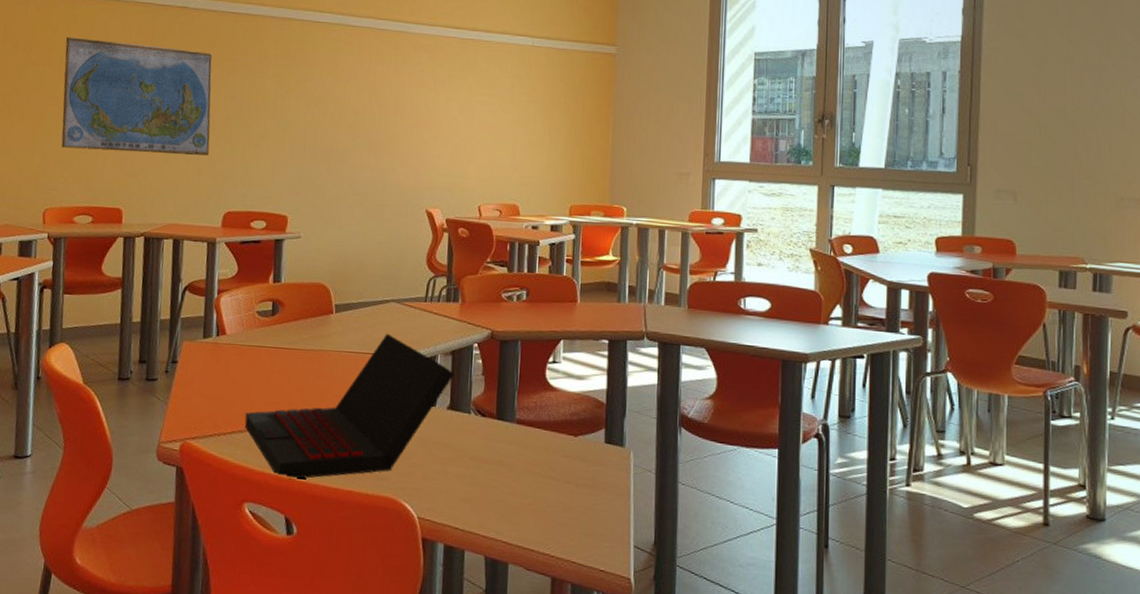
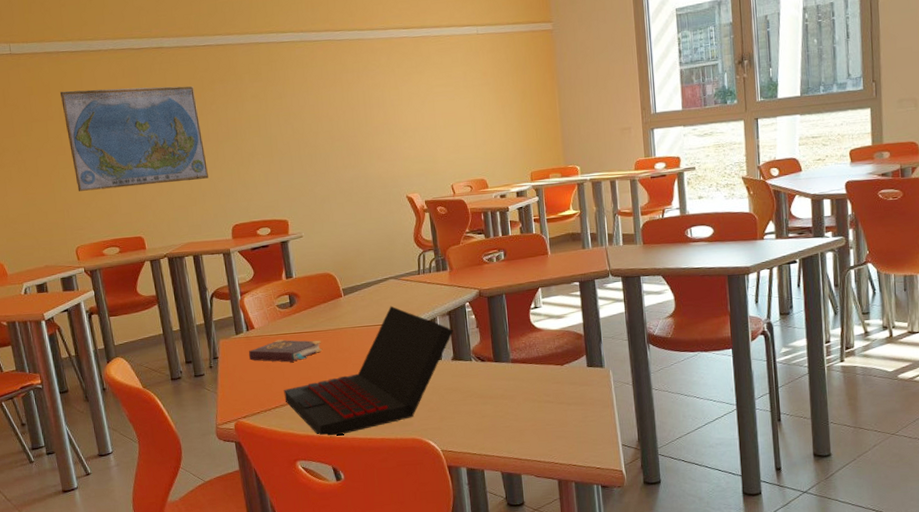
book: none [212,352,300,381] -> present [248,339,323,362]

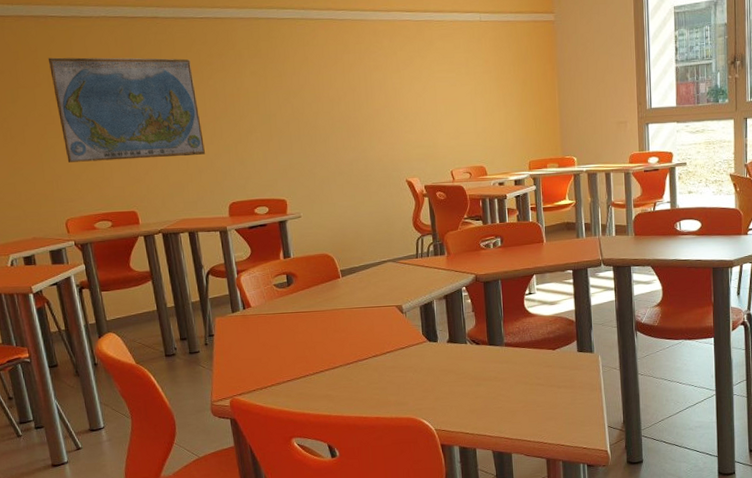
book: present [248,339,323,362] -> none [244,318,320,341]
laptop: present [284,306,453,437] -> none [280,288,449,416]

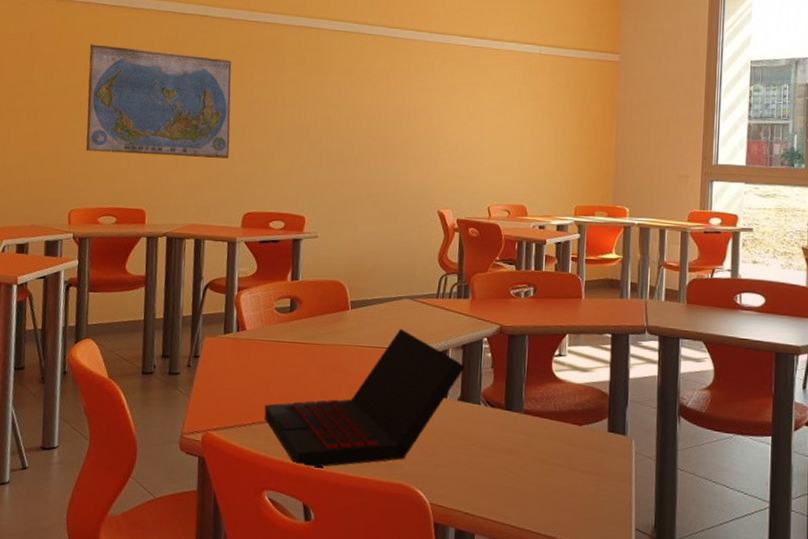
laptop: none [280,288,449,416] -> present [264,328,465,469]

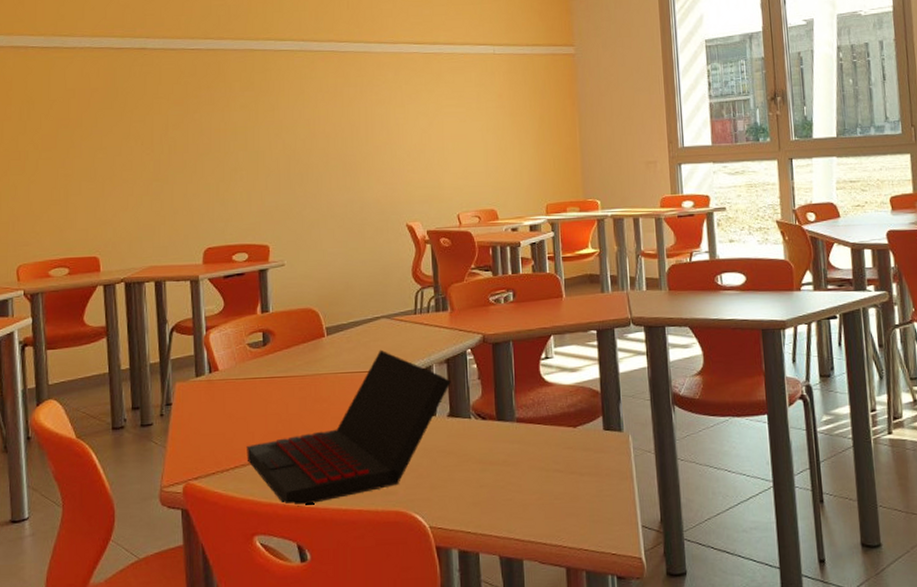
world map: present [85,44,233,159] -> none [22,89,182,202]

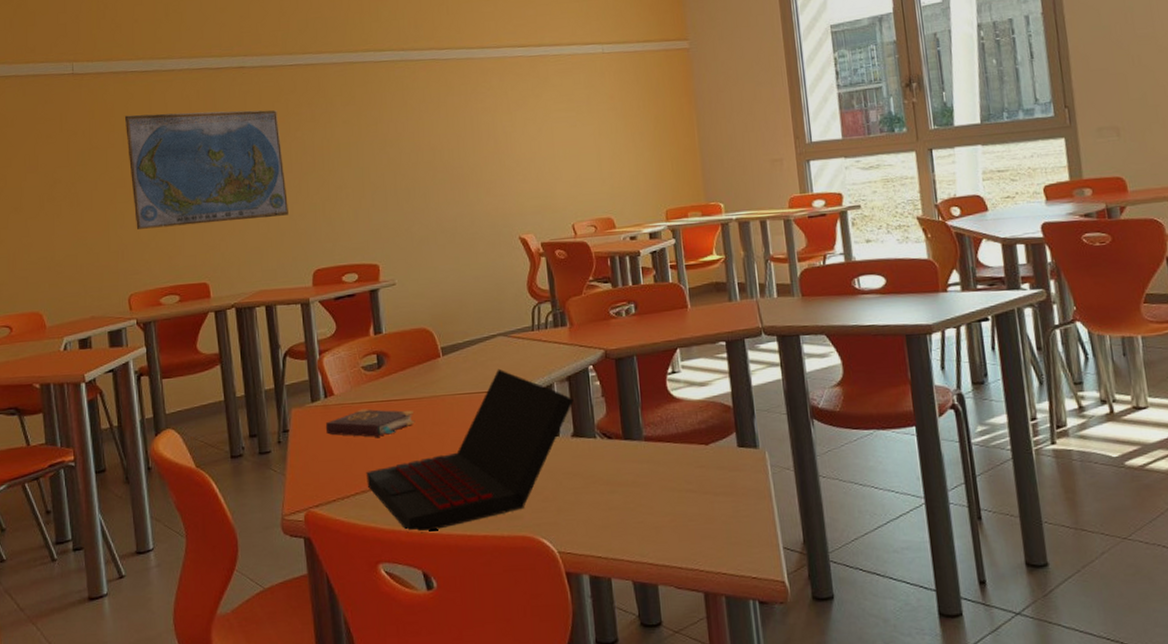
world map: none [22,89,182,202] -> present [124,110,288,229]
book: none [208,384,297,413] -> present [325,408,415,437]

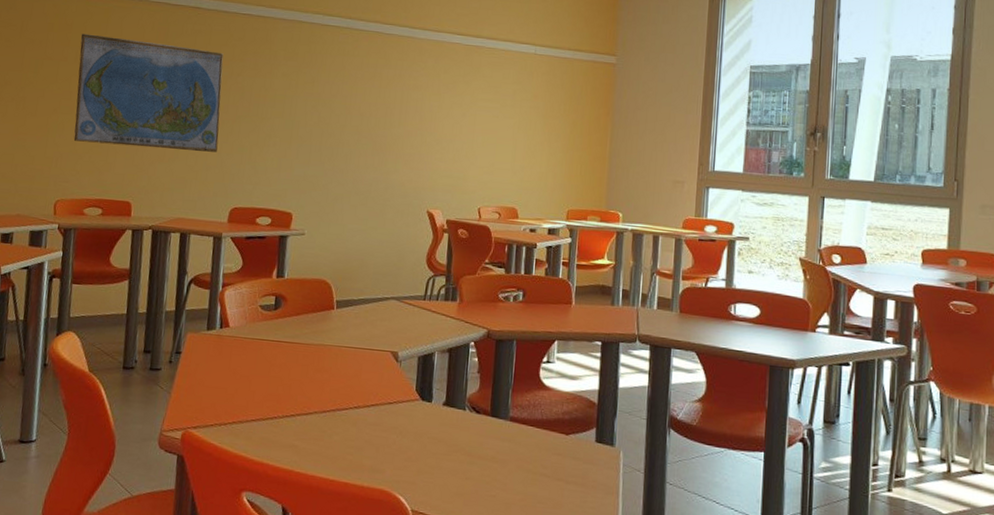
book: present [325,408,415,437] -> none [215,344,300,373]
laptop: present [366,368,574,533] -> none [244,329,451,471]

